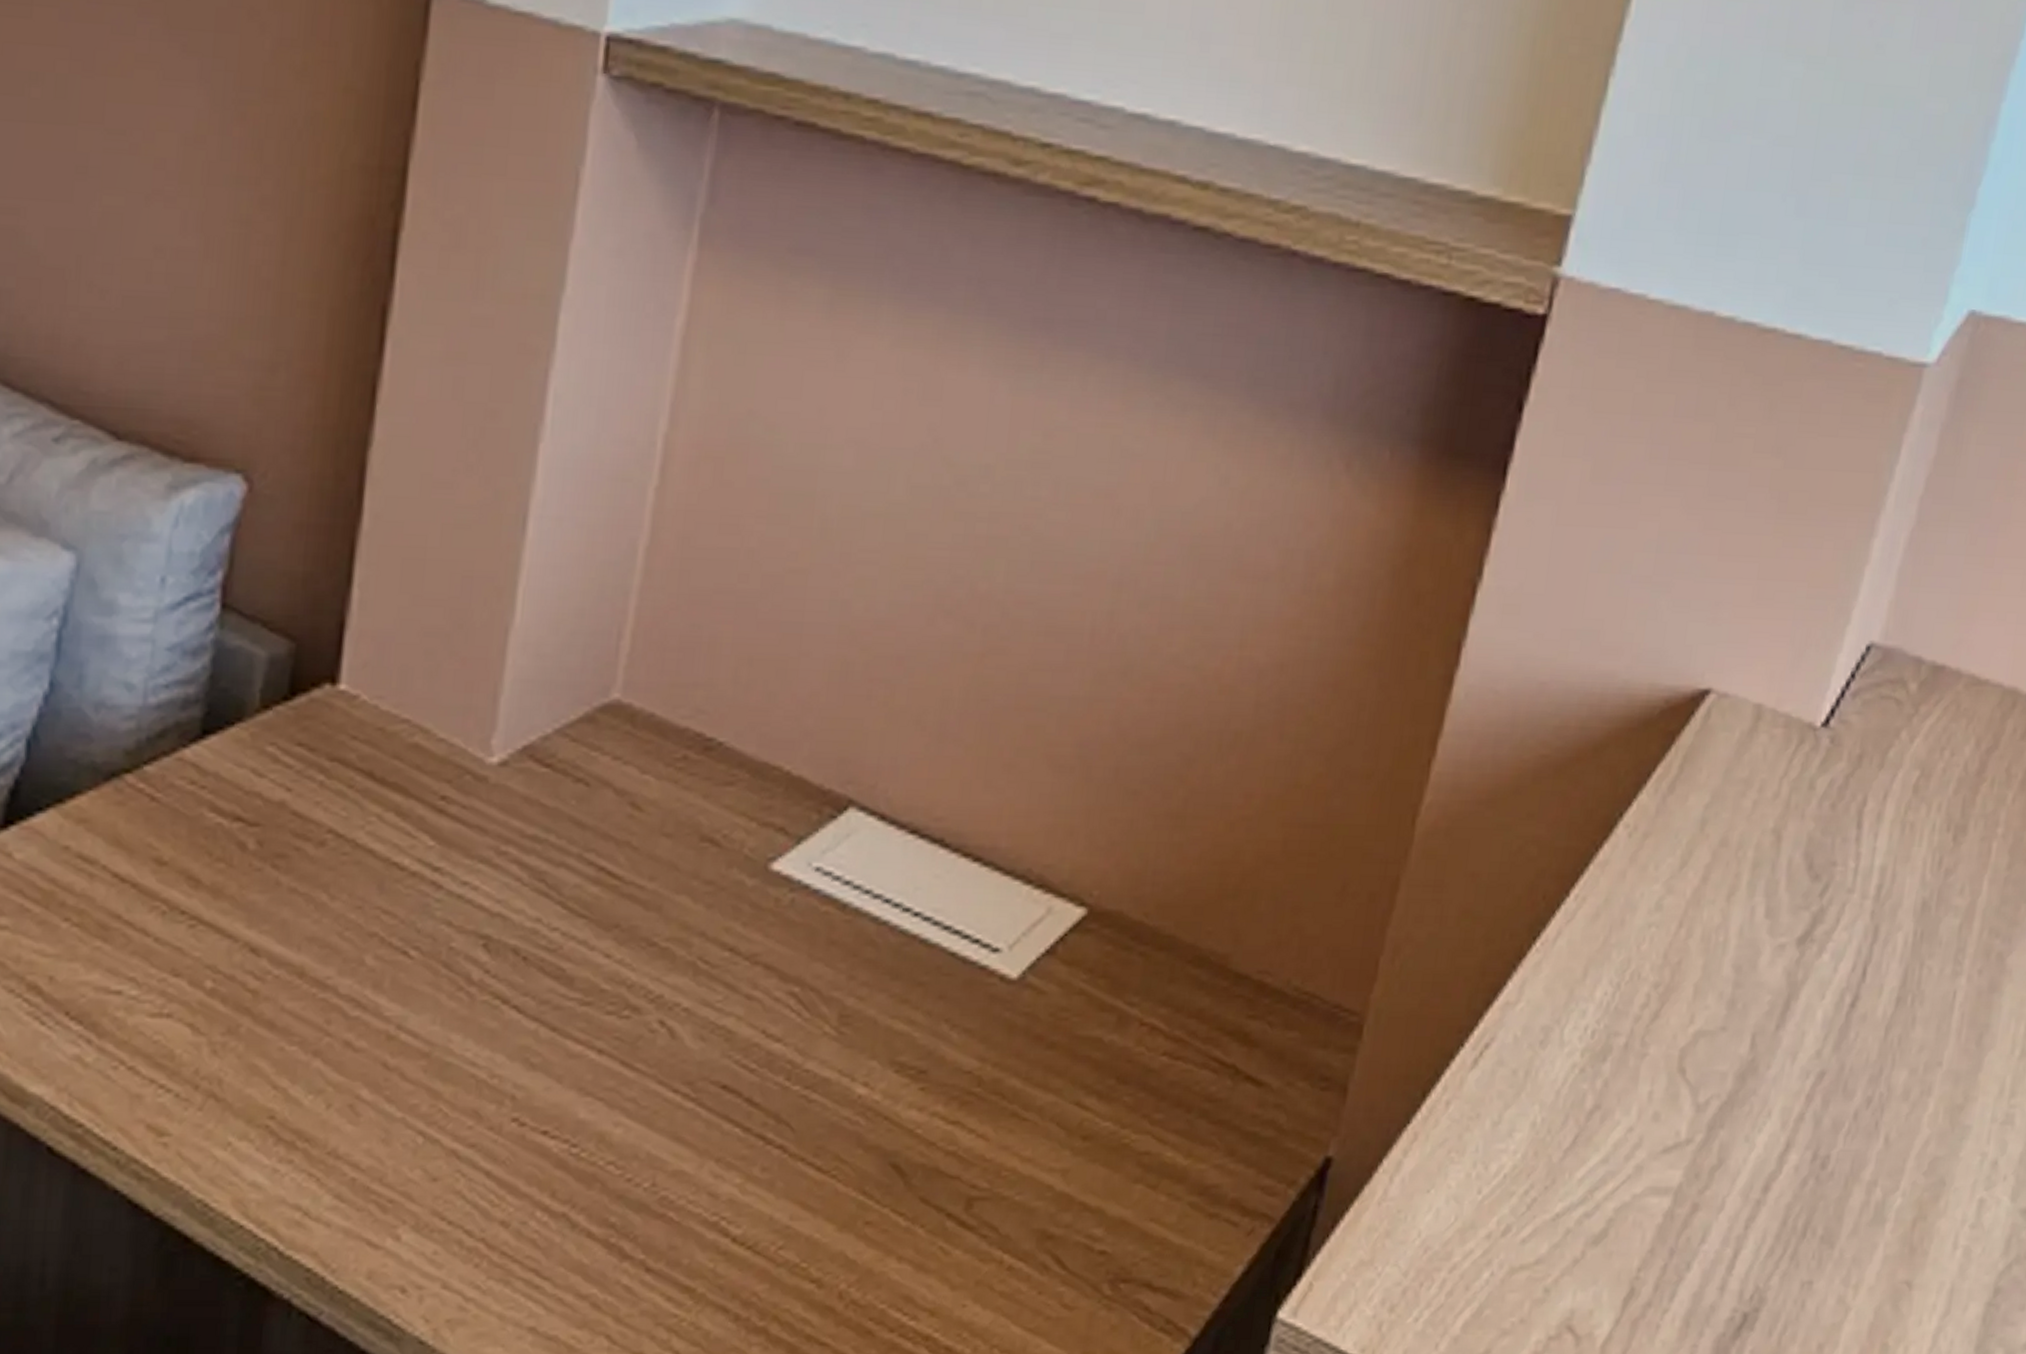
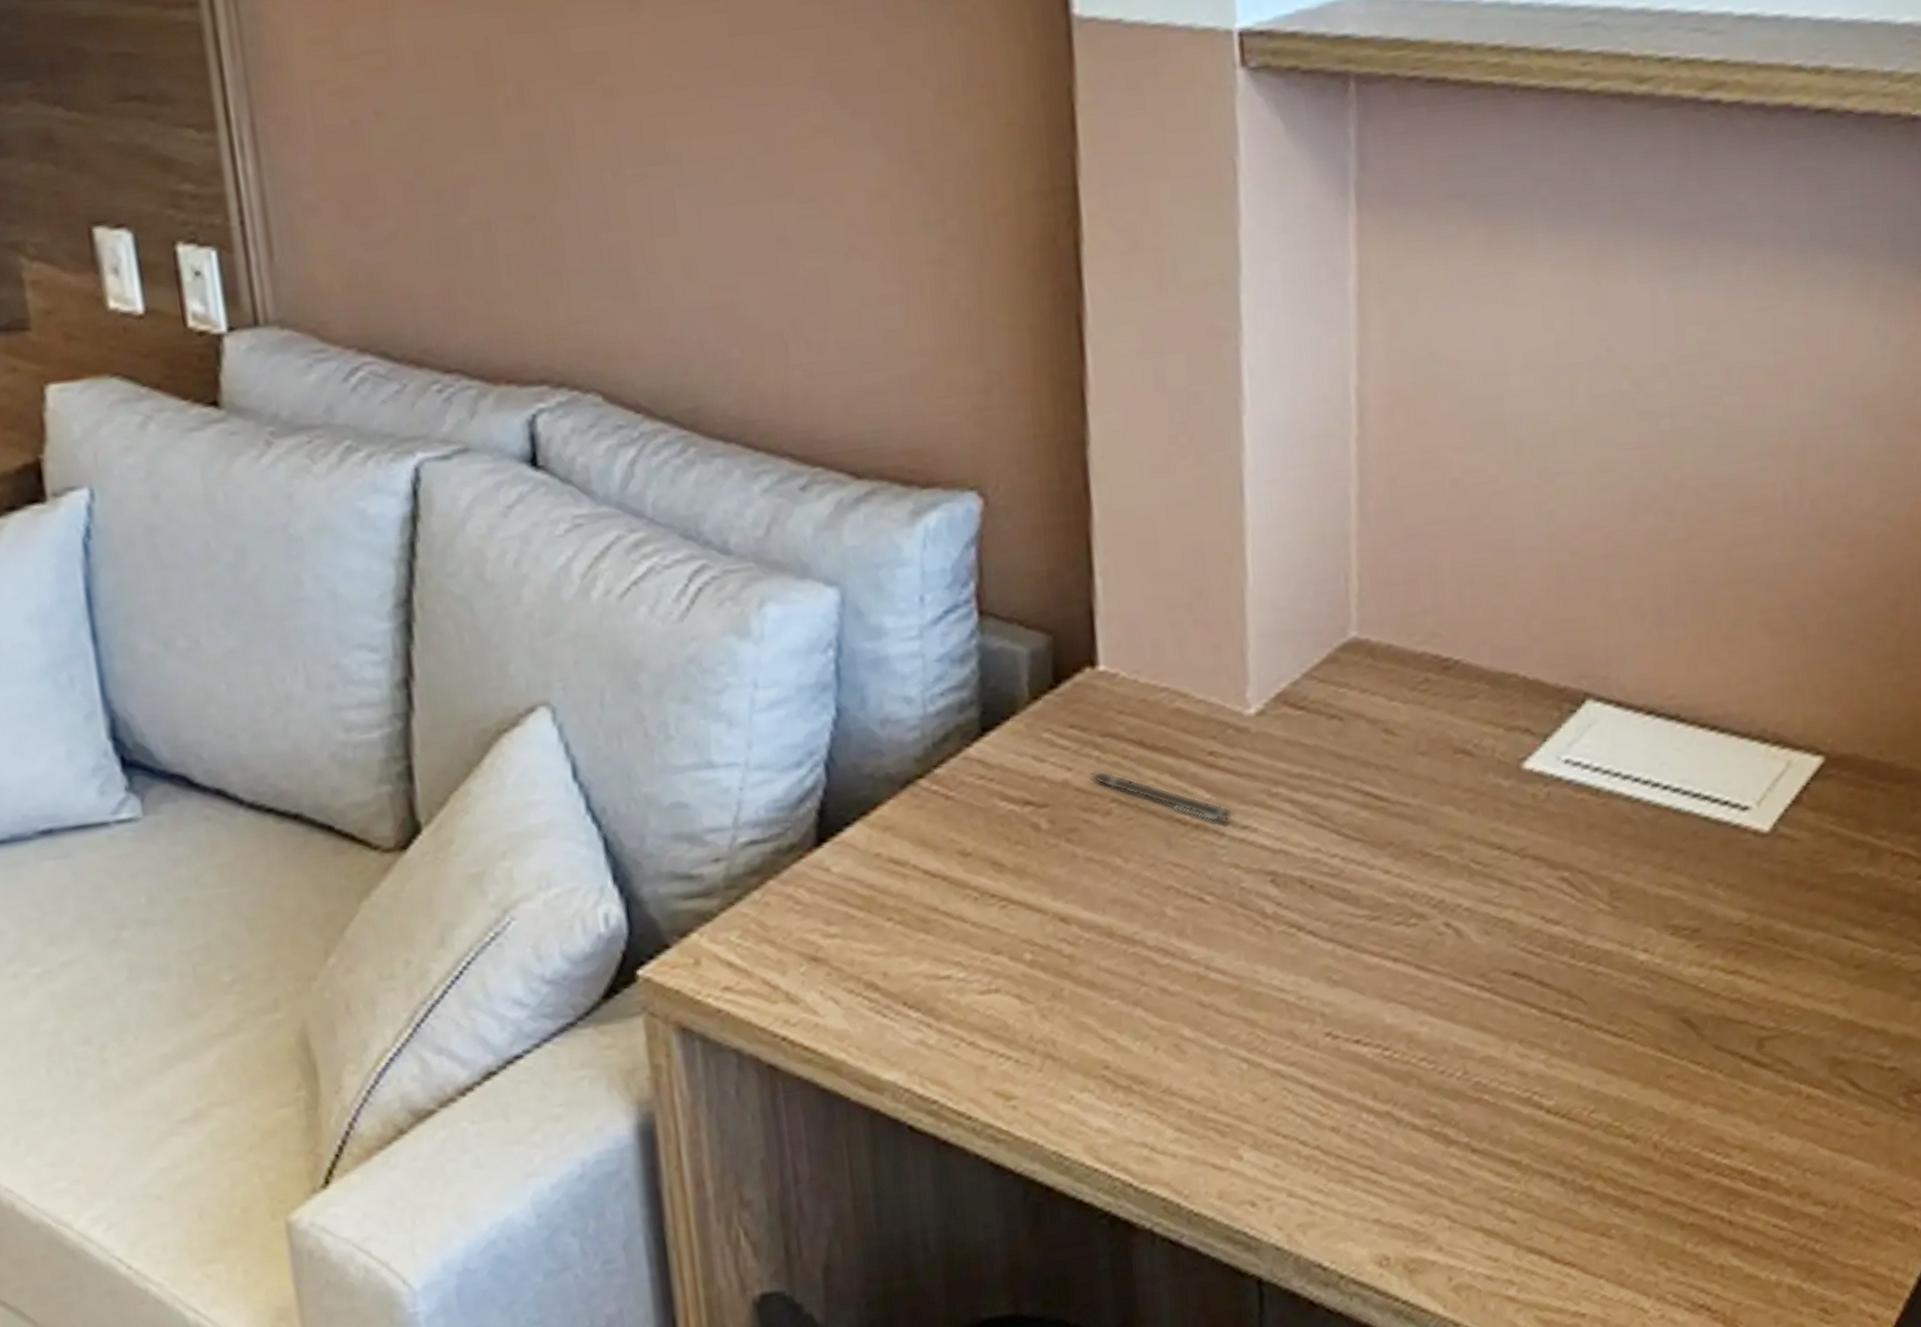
pen: none [309,796,456,874] -> present [1089,770,1234,822]

